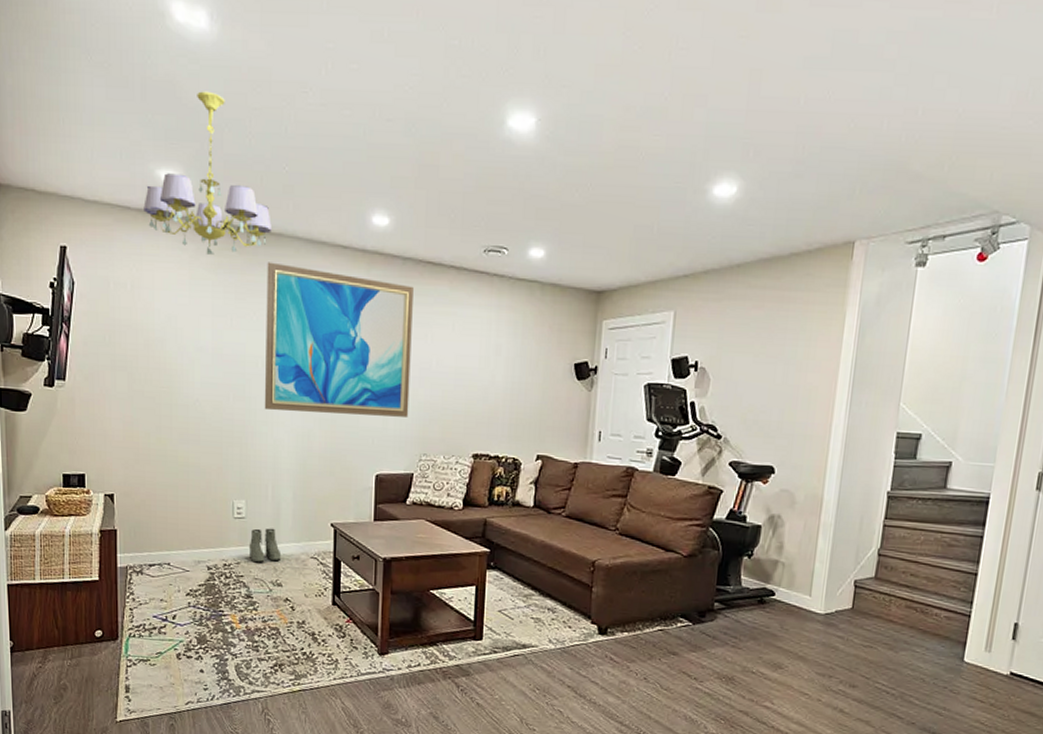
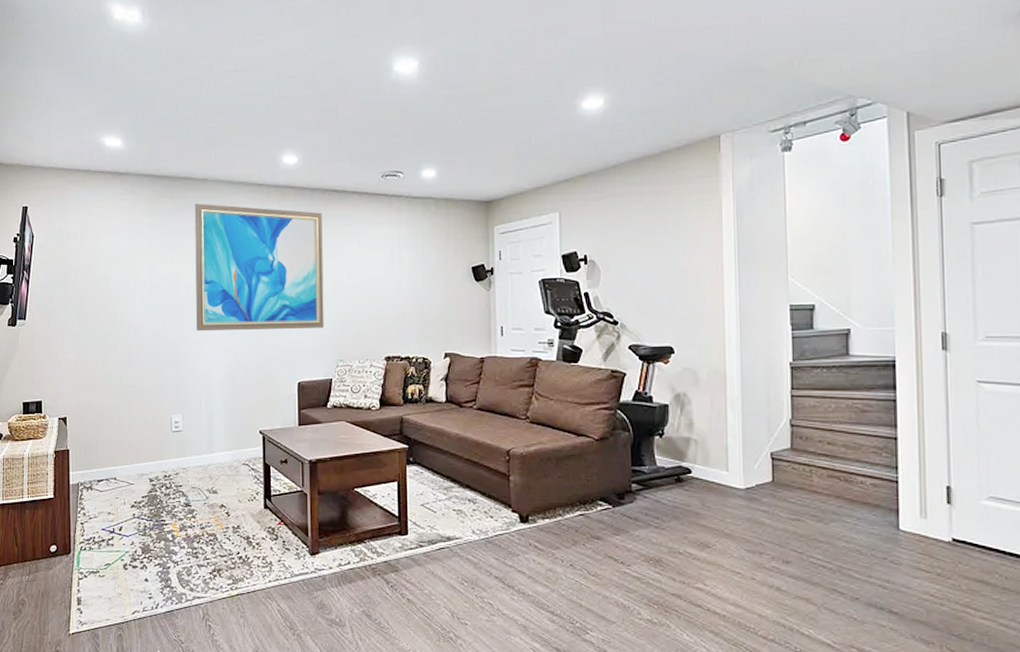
chandelier: present [143,91,272,255] -> none [90,70,197,202]
boots: present [248,528,282,563] -> none [186,439,216,472]

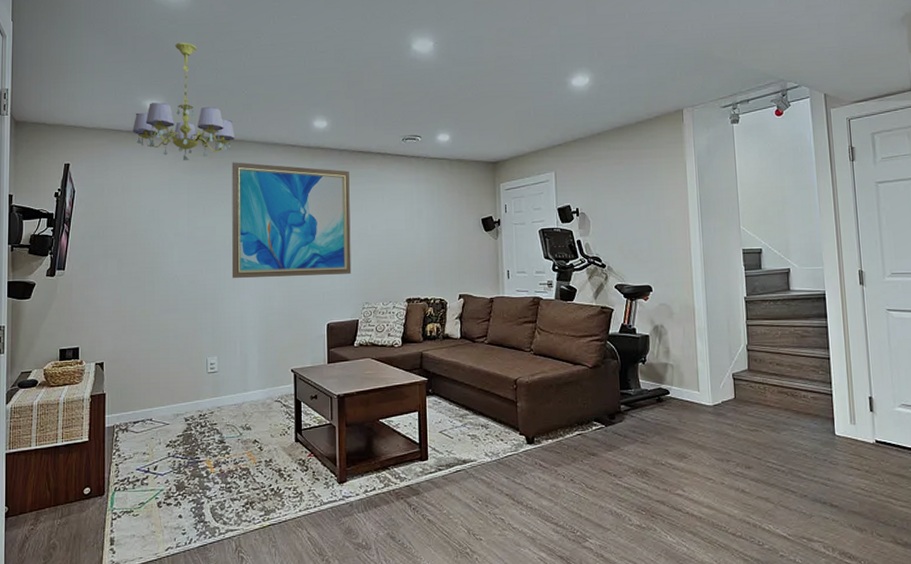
chandelier: none [90,70,197,202] -> present [133,42,235,160]

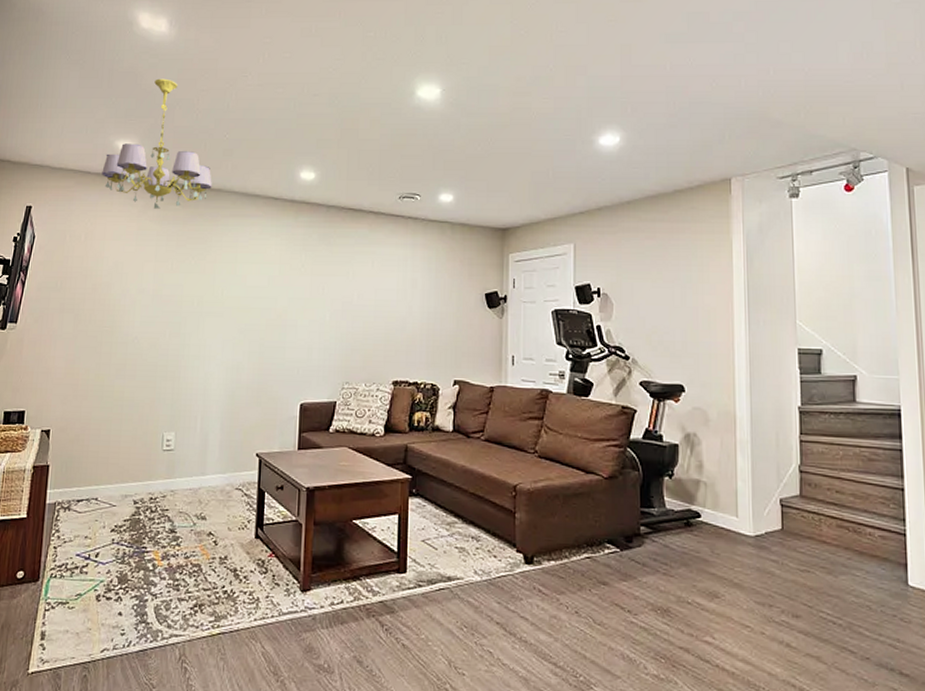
wall art: present [231,162,352,279] -> none [197,213,336,348]

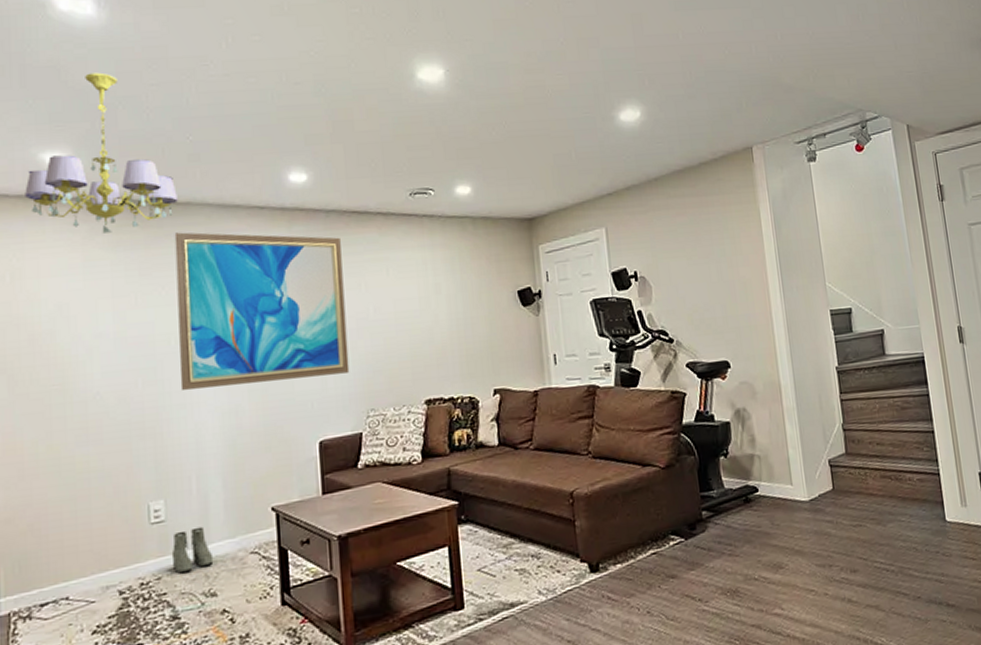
boots: none [175,459,207,496] -> present [171,526,214,574]
wall art: none [197,213,336,348] -> present [174,232,350,391]

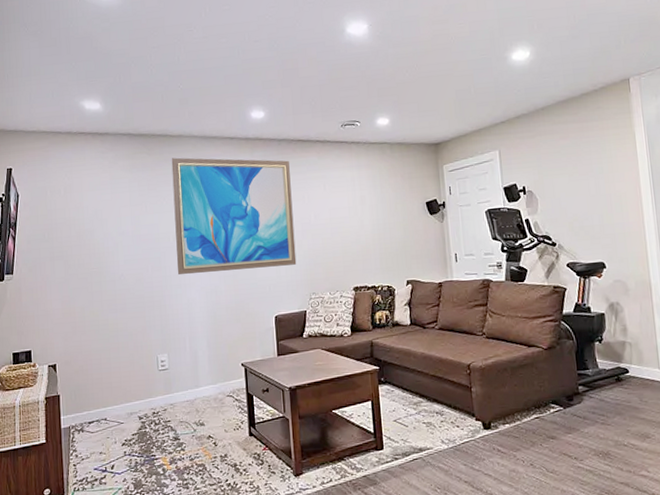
chandelier: present [25,72,178,233] -> none [71,40,173,159]
boots: present [171,526,214,574] -> none [173,374,202,407]

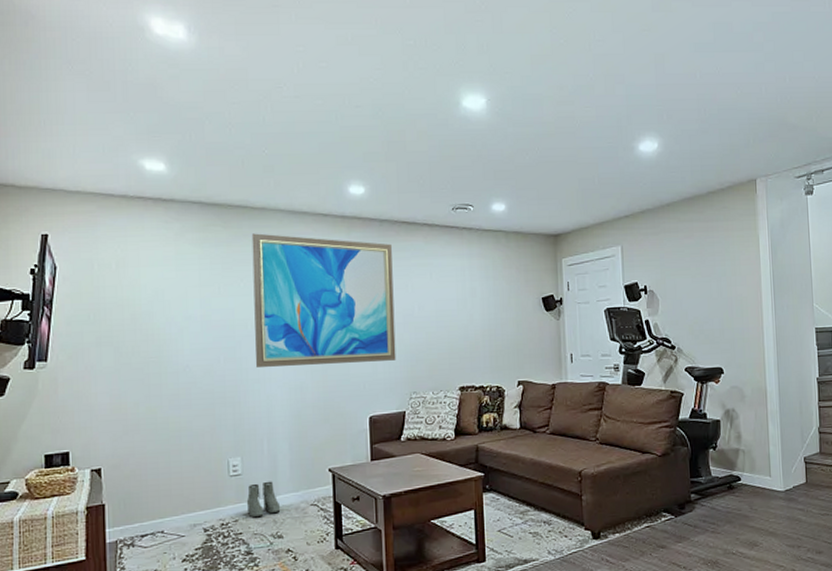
boots: none [173,374,202,407] -> present [246,481,281,518]

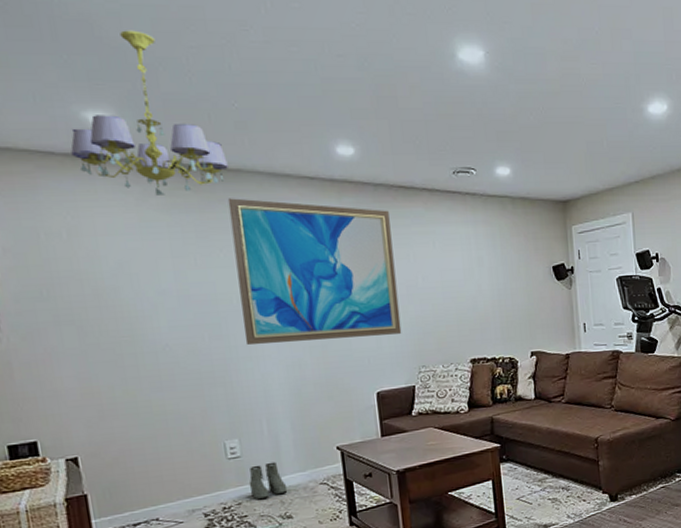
chandelier: none [127,90,255,231] -> present [70,30,228,196]

